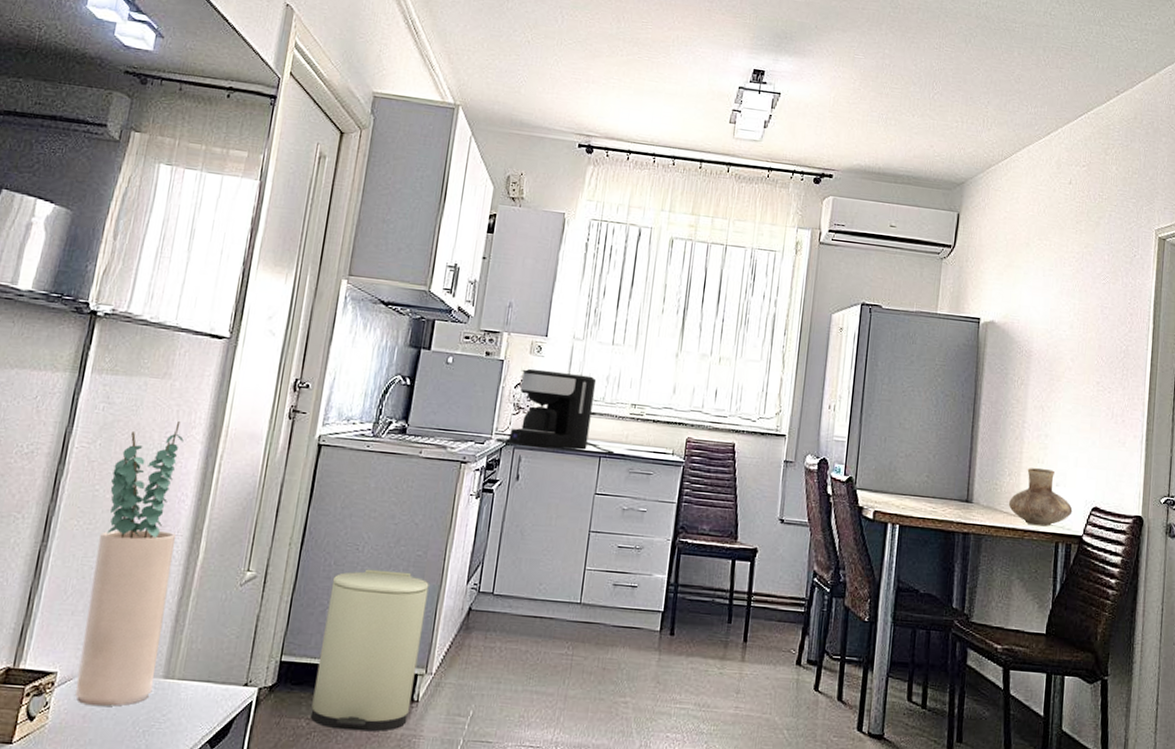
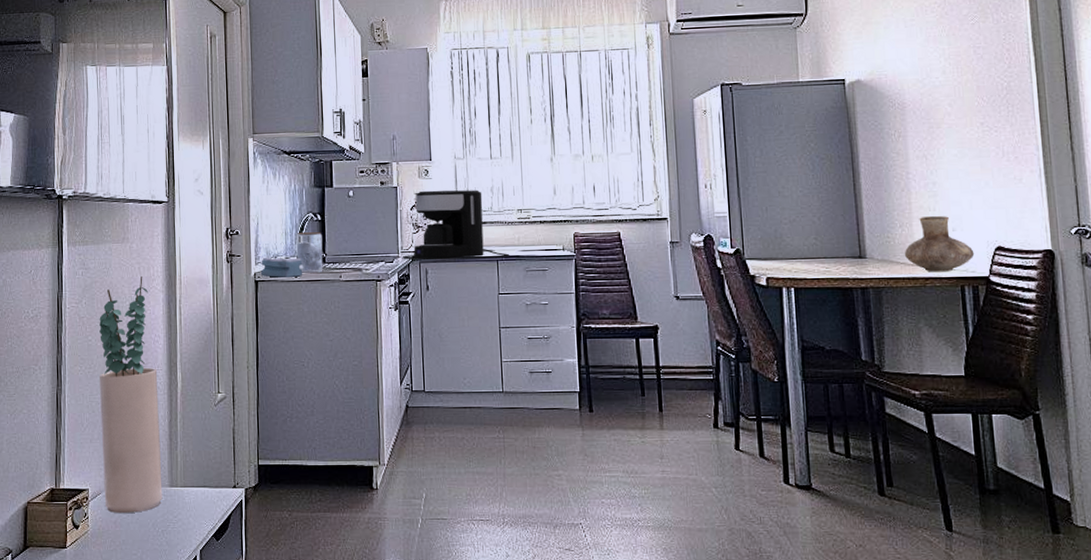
pedal bin: present [310,569,429,732] -> none [287,380,372,518]
sponge: none [326,418,379,446] -> present [260,257,303,278]
jar: none [373,396,408,445] -> present [296,232,323,273]

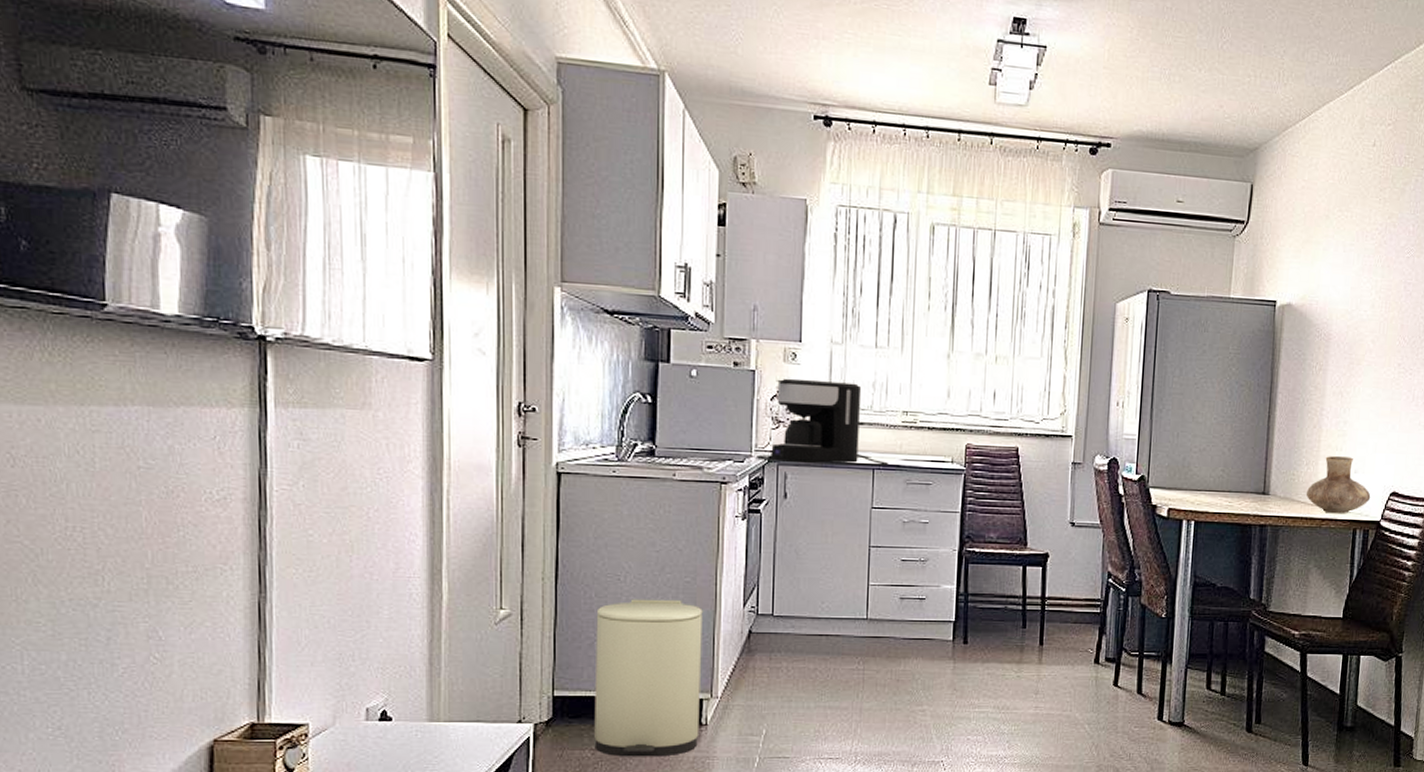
vase: present [98,277,163,514] -> none [324,456,418,754]
sponge: present [260,257,303,278] -> none [565,443,624,472]
pedal bin: none [287,380,372,518] -> present [594,599,703,757]
jar: present [296,232,323,273] -> none [616,416,652,468]

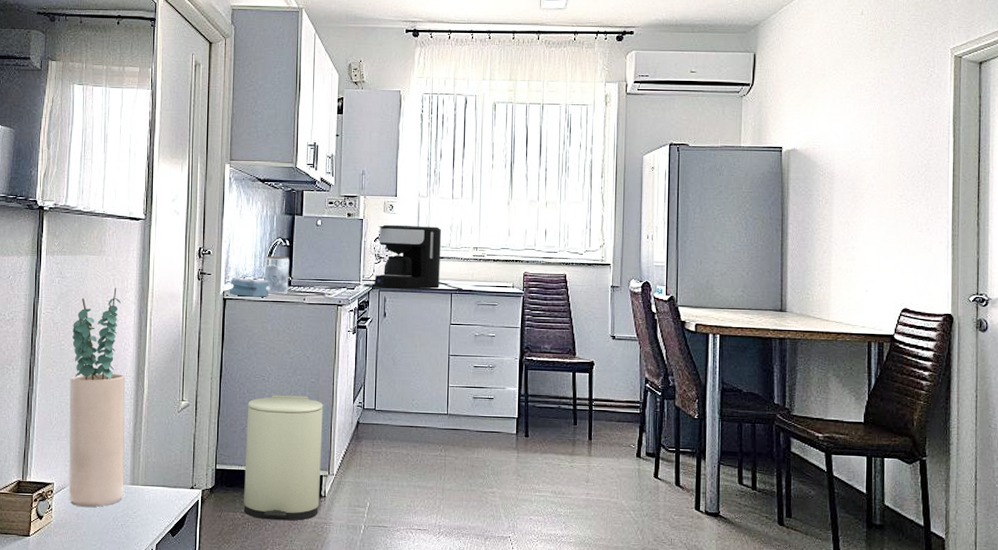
vase: none [324,456,418,754] -> present [68,288,126,508]
sponge: none [565,443,624,472] -> present [229,277,270,298]
jar: none [616,416,652,468] -> present [264,256,289,294]
vase: present [1306,456,1370,514] -> none [820,277,882,329]

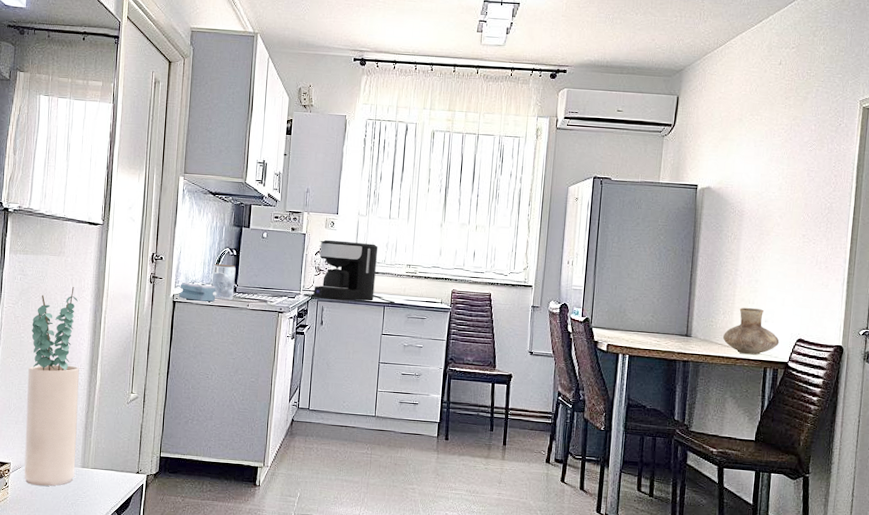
pedal bin: present [243,394,323,521] -> none [184,391,261,507]
vase: none [820,277,882,329] -> present [722,308,779,355]

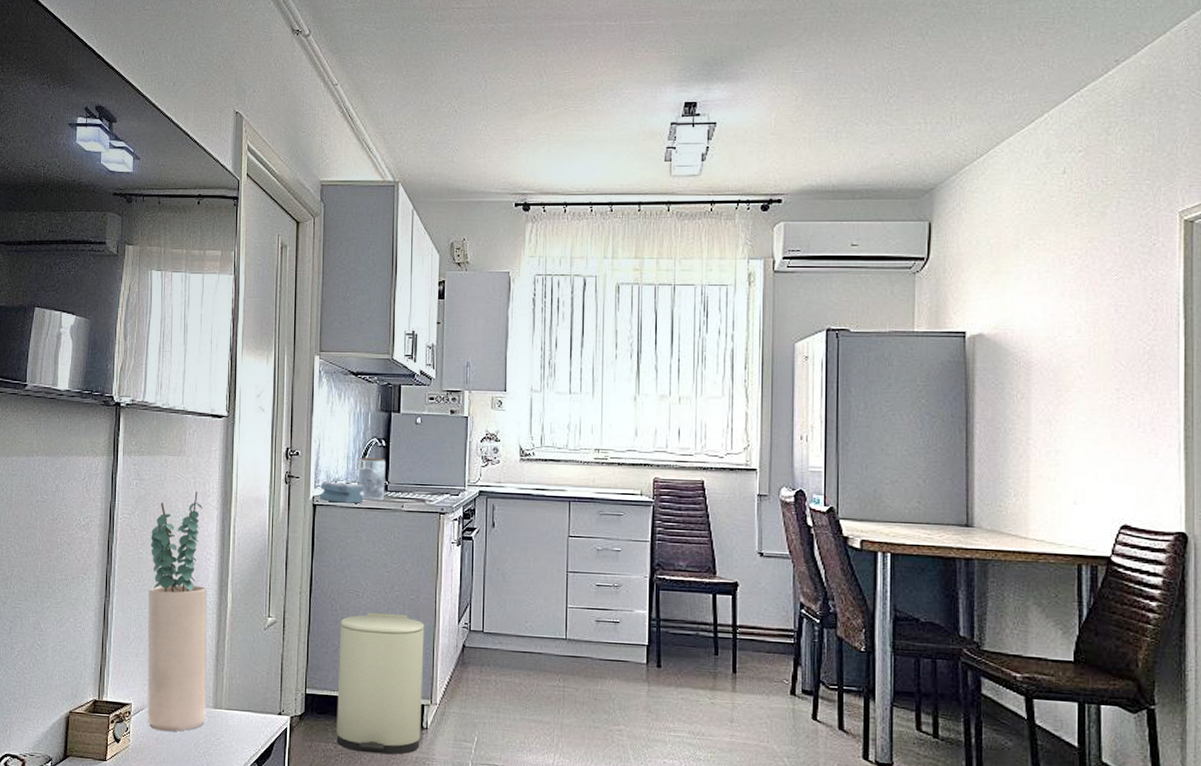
pedal bin: none [184,391,261,507] -> present [336,612,424,755]
coffee maker: present [303,239,396,305] -> none [468,422,584,499]
vase: present [722,308,779,355] -> none [1016,487,1095,549]

